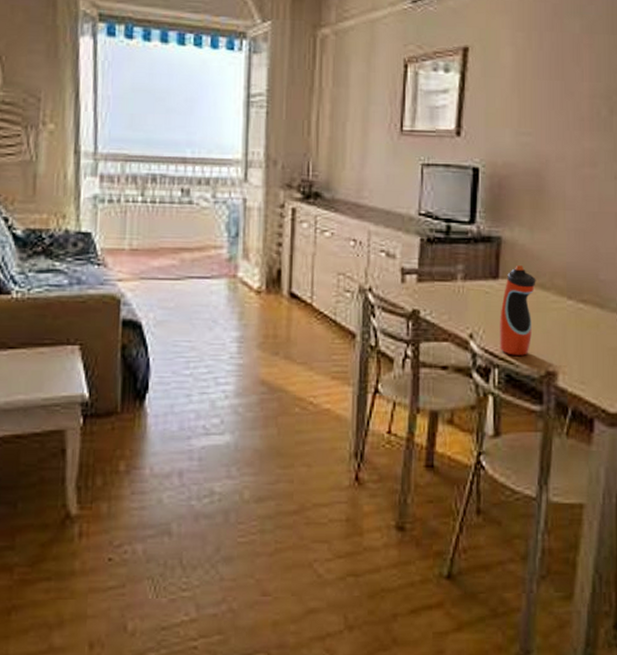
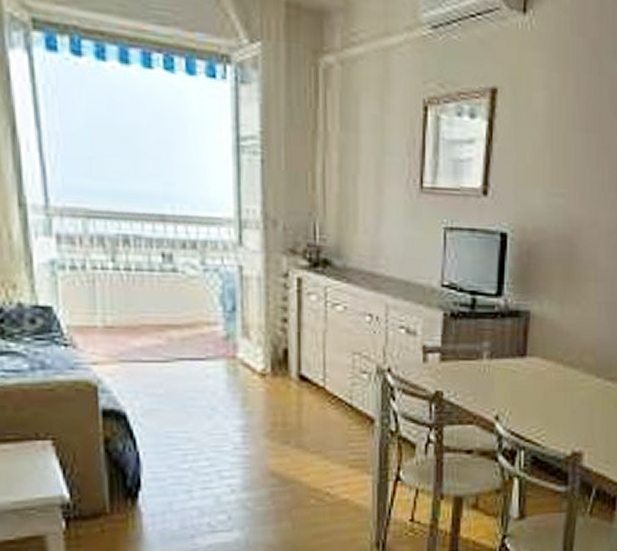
water bottle: present [500,265,536,356] -> none [526,342,565,437]

